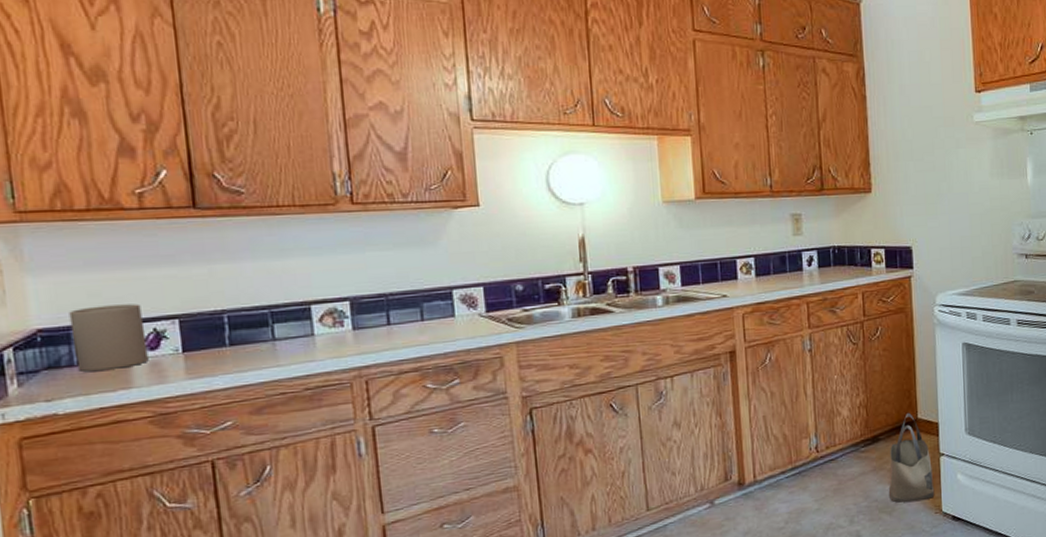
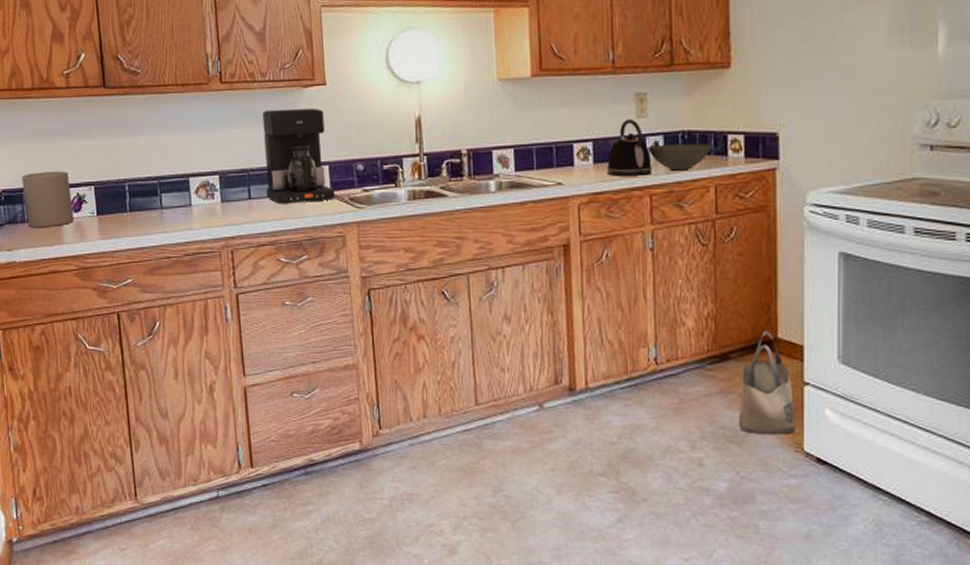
coffee maker: none [404,229,491,329] -> present [262,107,335,205]
kettle: none [768,237,808,288] -> present [607,119,652,177]
bowl: none [804,256,857,281] -> present [648,143,711,171]

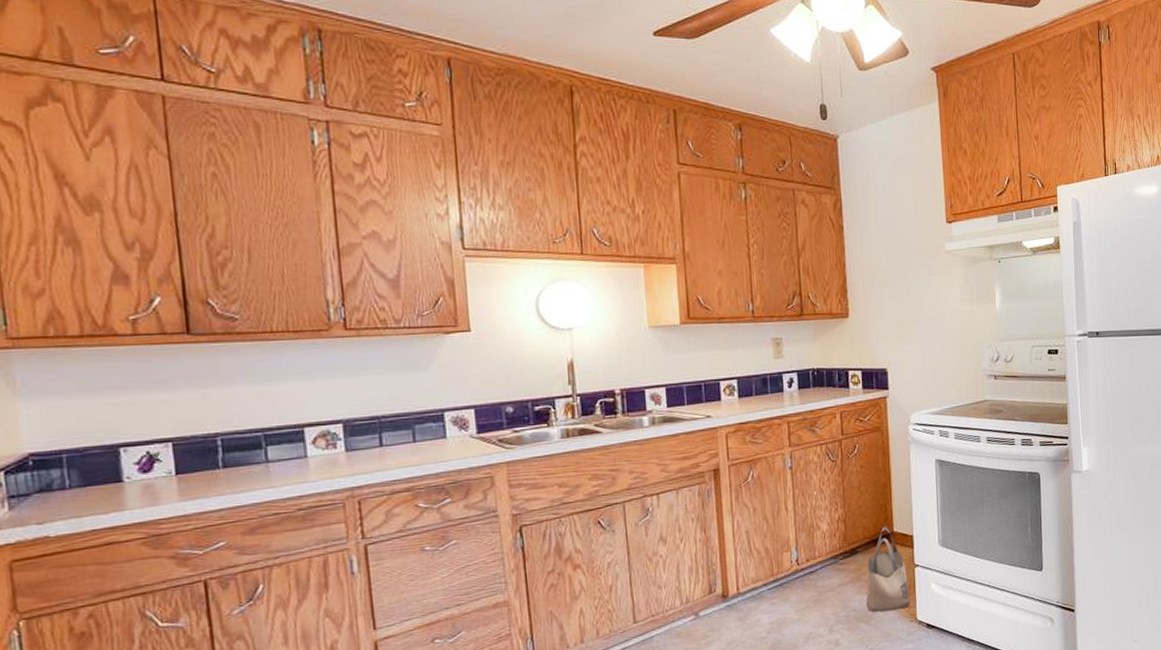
pen holder: present [21,171,74,228] -> none [61,427,142,495]
coffee maker: present [262,107,335,205] -> none [396,353,482,450]
kettle: present [607,119,652,177] -> none [750,360,789,409]
bowl: present [648,143,711,171] -> none [785,378,836,402]

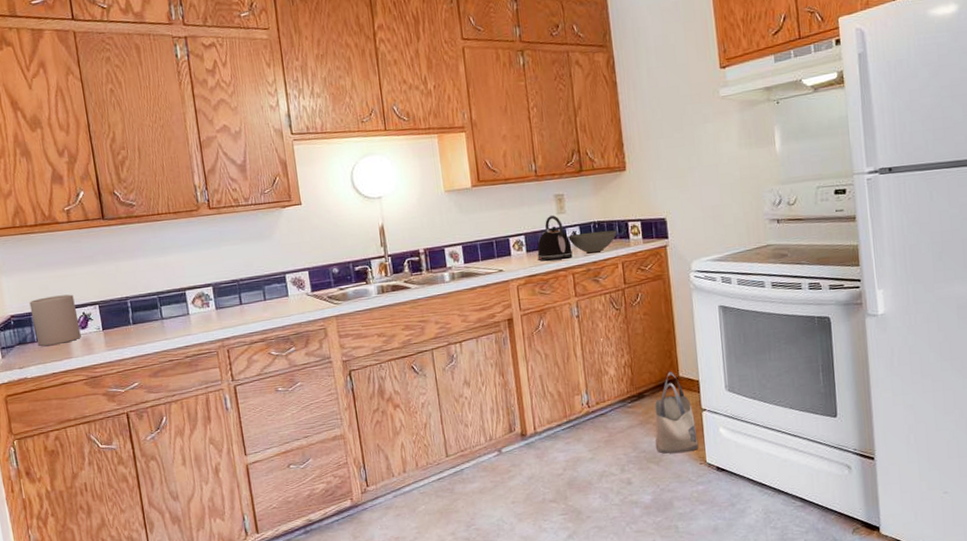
pen holder: none [61,427,142,495] -> present [29,294,81,346]
kettle: none [750,360,789,409] -> present [537,215,573,261]
bowl: none [785,378,836,402] -> present [568,230,616,254]

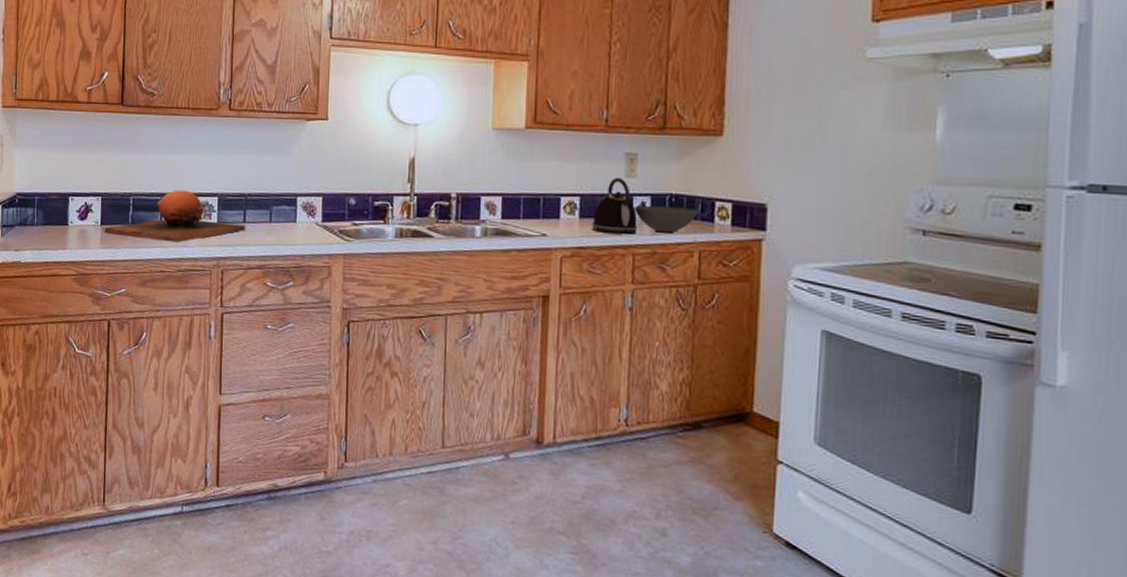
pen holder: present [29,294,81,346] -> none [36,179,80,232]
chopping board: none [107,285,244,337] -> present [104,190,246,243]
shopping bag: present [654,371,699,454] -> none [706,402,766,513]

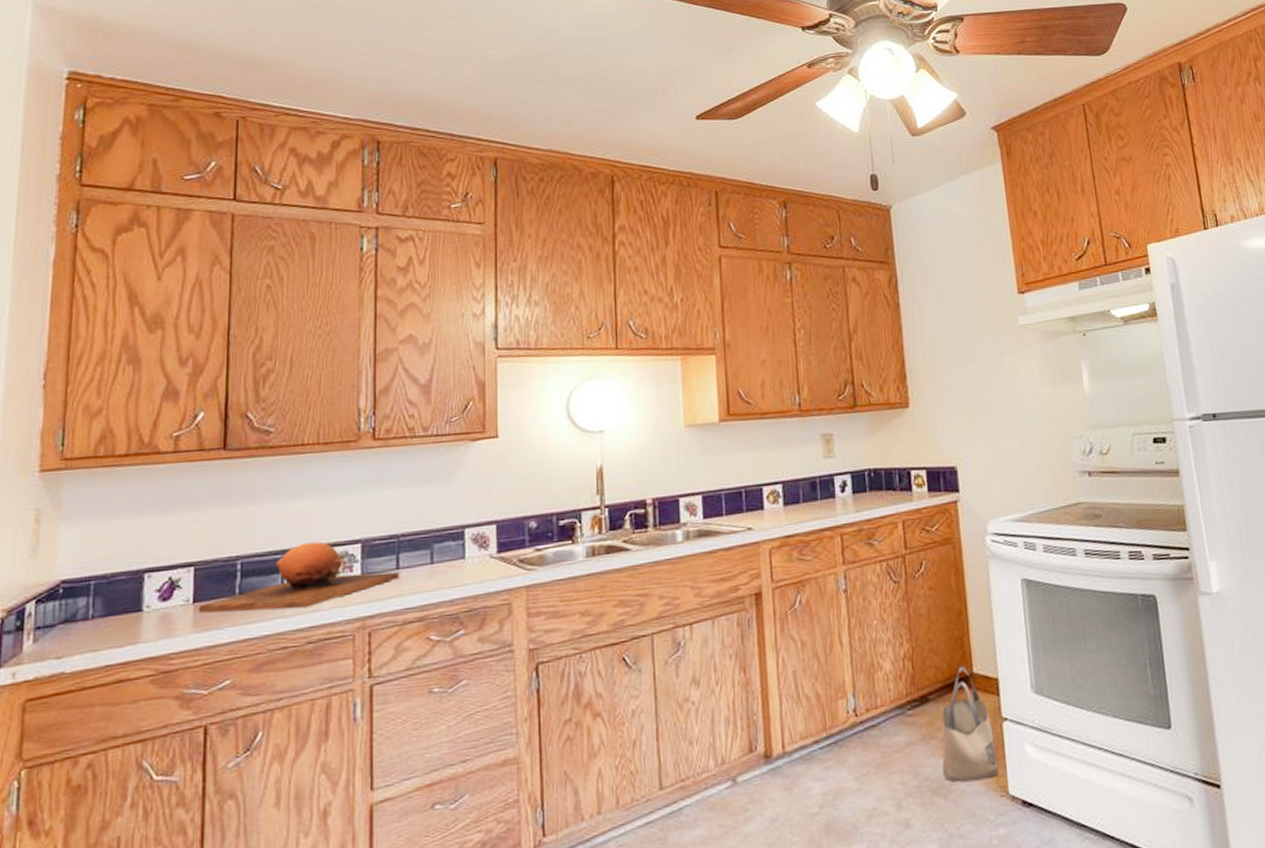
kettle: present [592,178,638,235] -> none [797,460,842,518]
bowl: present [634,205,697,233] -> none [836,480,896,509]
shopping bag: none [706,402,766,513] -> present [941,665,999,782]

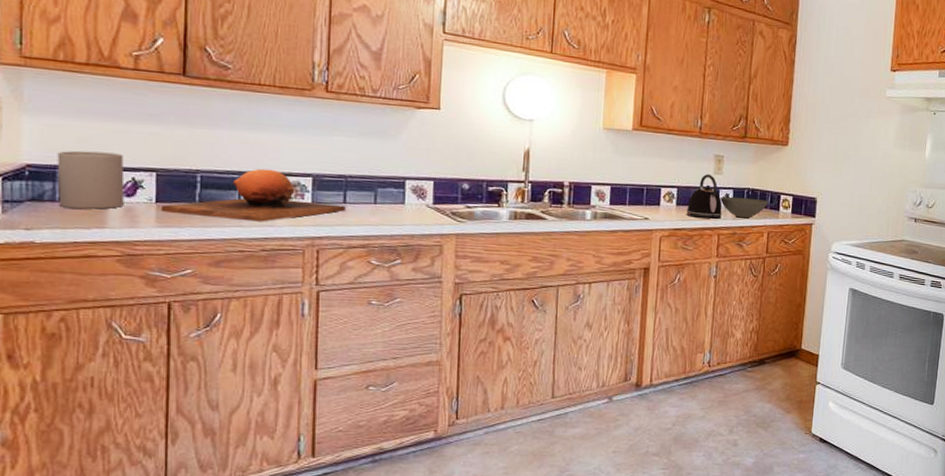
pen holder: none [91,551,161,626] -> present [57,150,125,209]
kettle: none [797,460,842,518] -> present [686,174,723,220]
bowl: none [836,480,896,509] -> present [720,196,768,219]
shopping bag: present [941,665,999,782] -> none [766,342,808,421]

